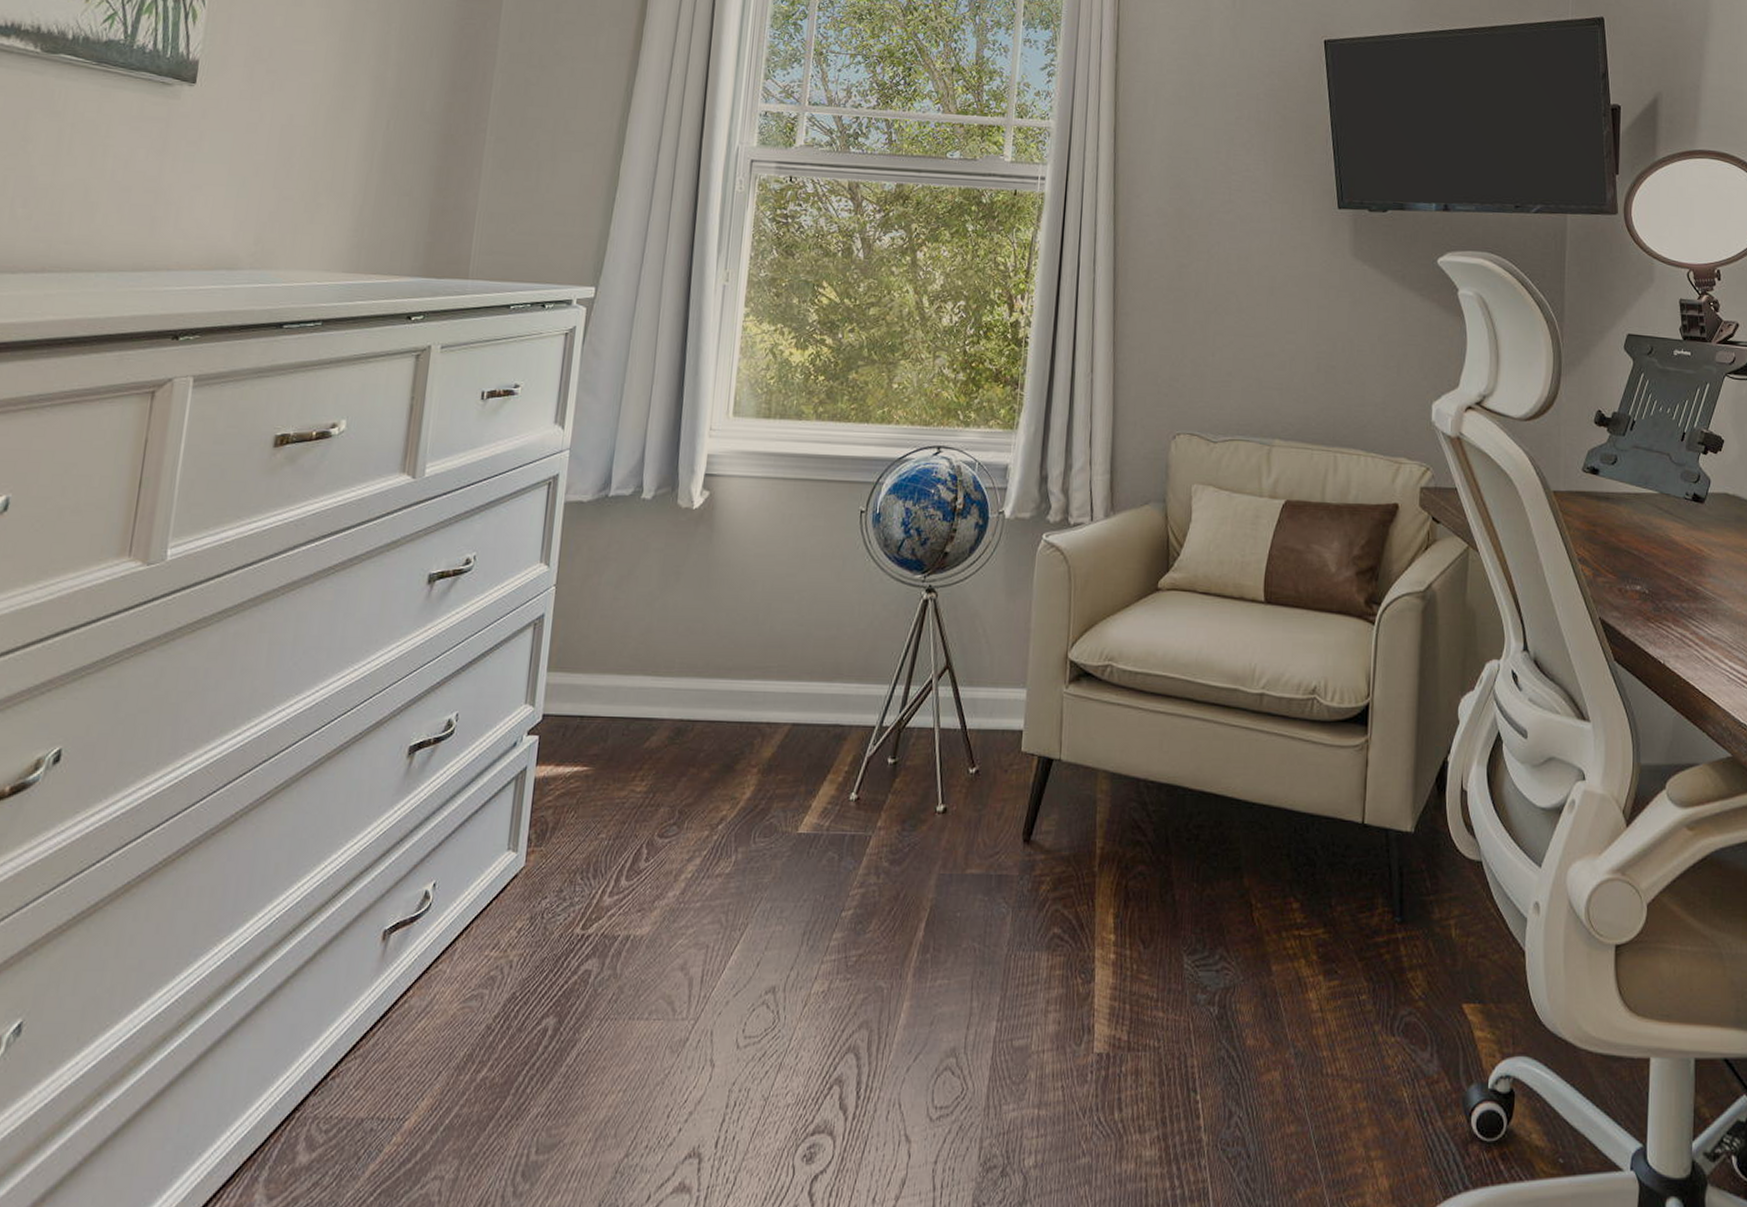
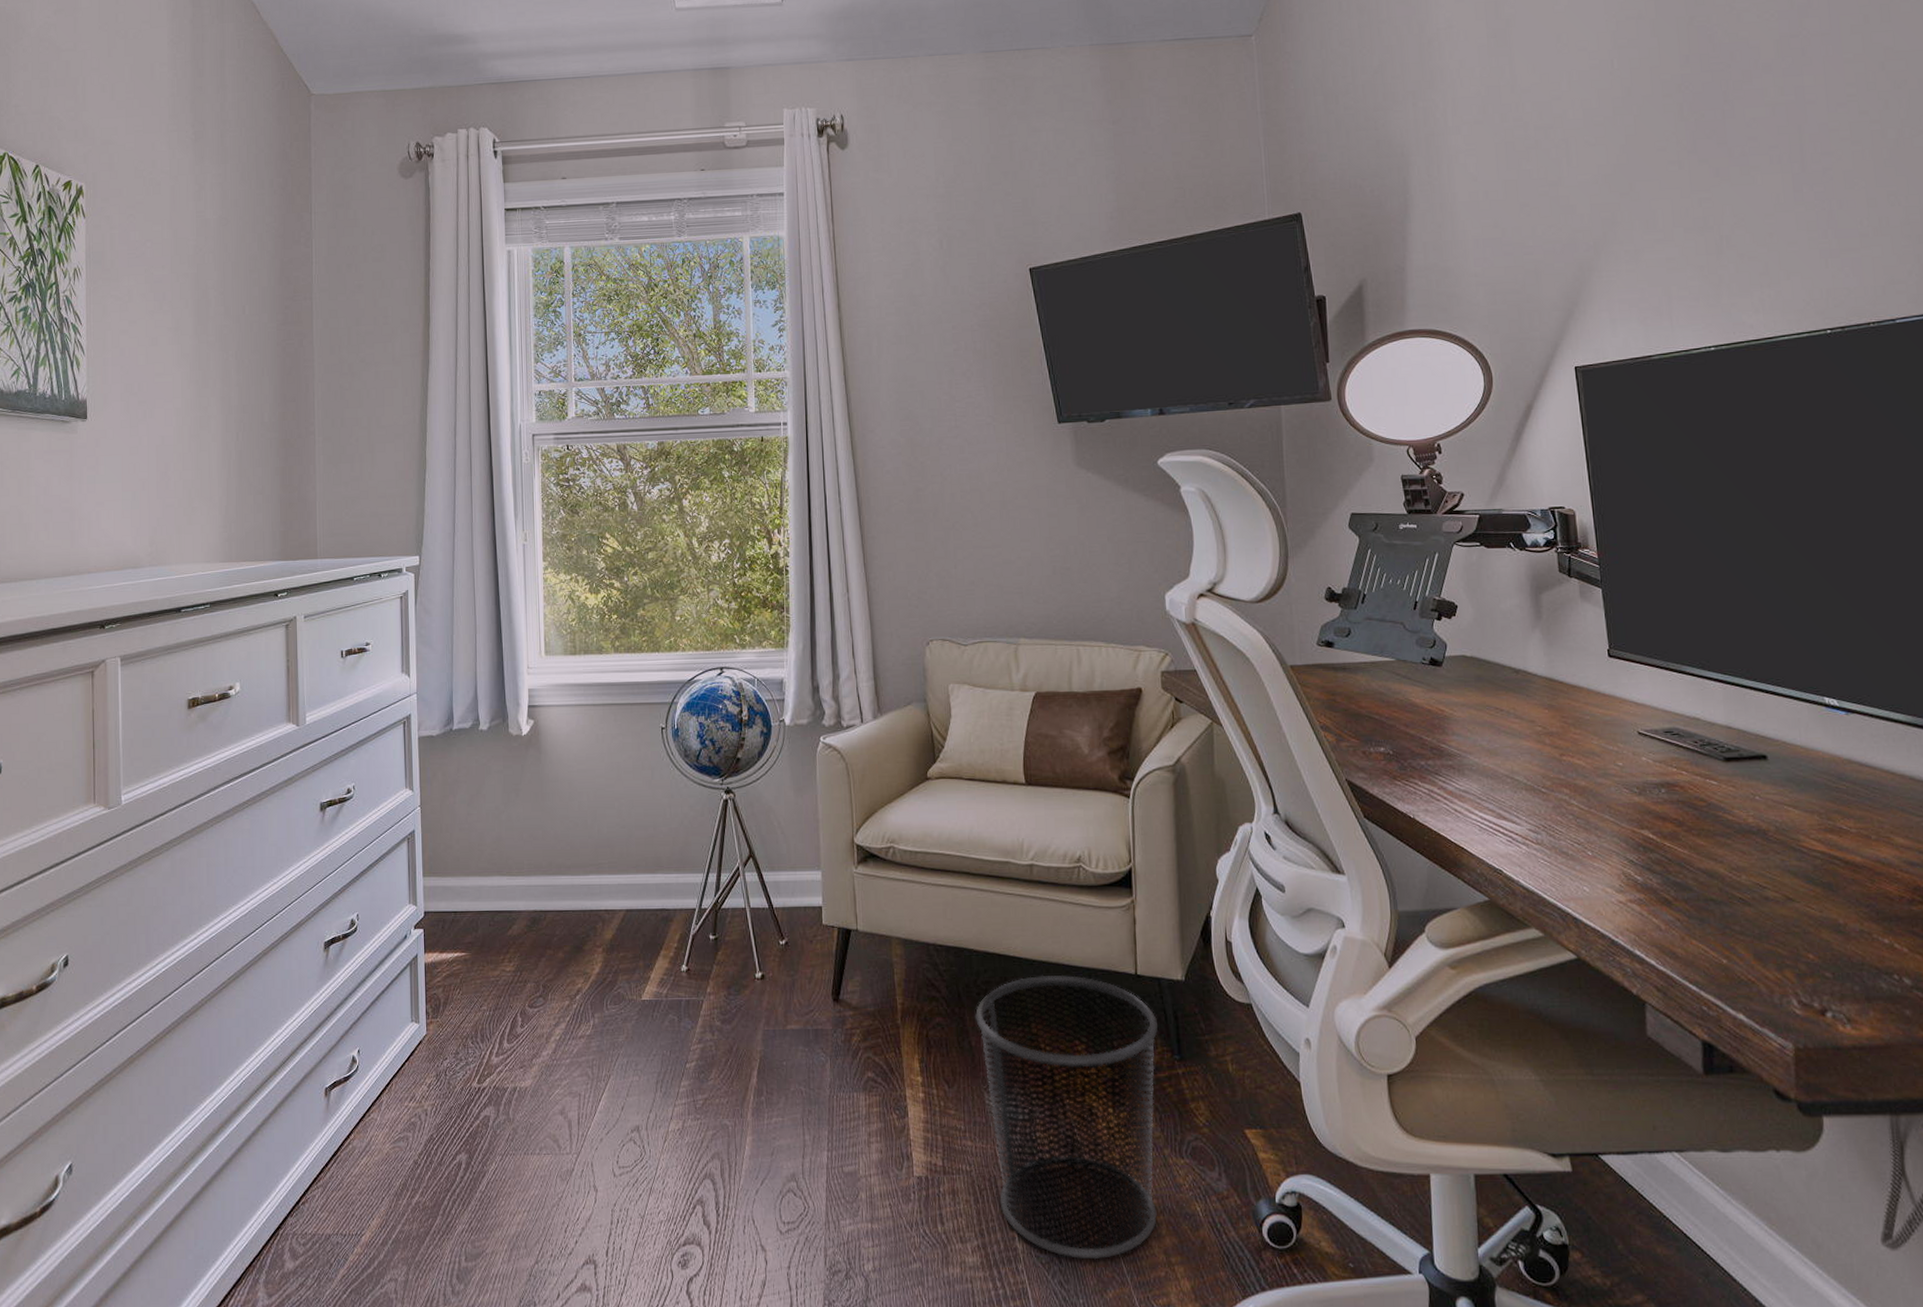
waste bin: none [1181,820,1381,1154] -> present [974,975,1158,1260]

